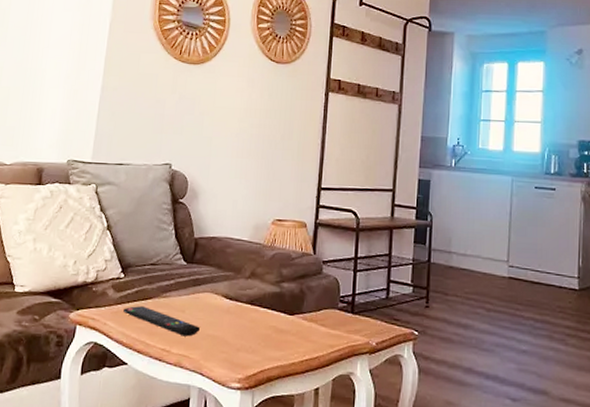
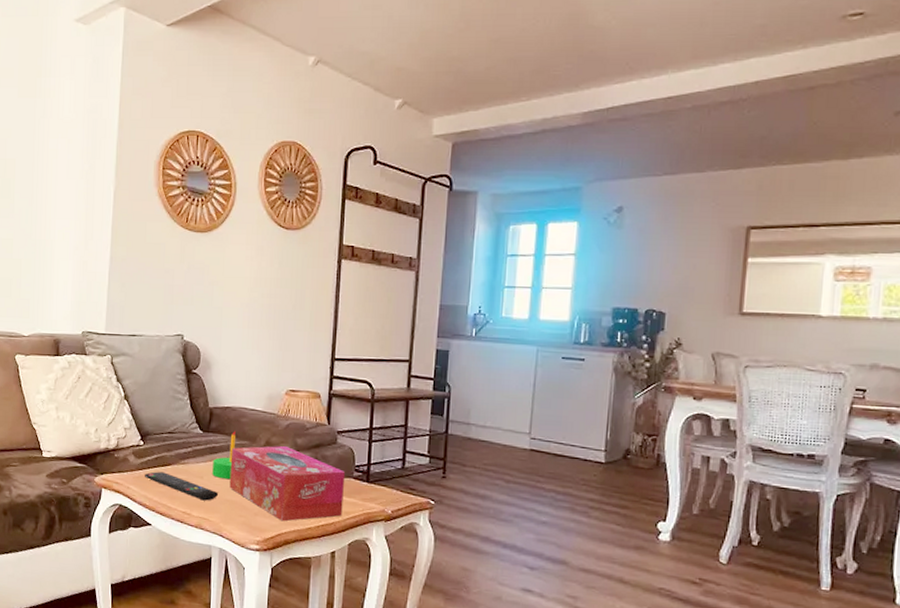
candle: none [195,261,220,313] -> present [212,430,235,480]
tissue box: none [212,277,331,357] -> present [229,446,346,522]

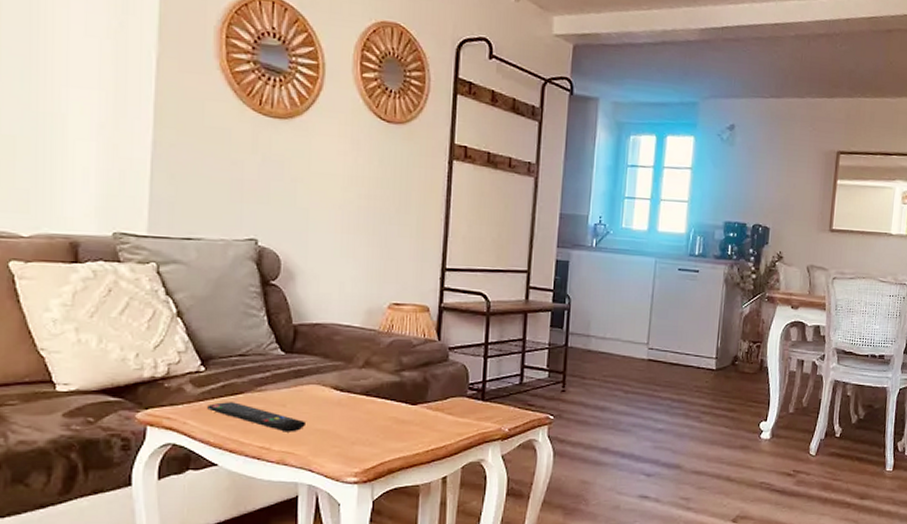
candle: present [212,430,235,480] -> none [298,350,327,407]
tissue box: present [229,446,346,522] -> none [320,366,458,449]

